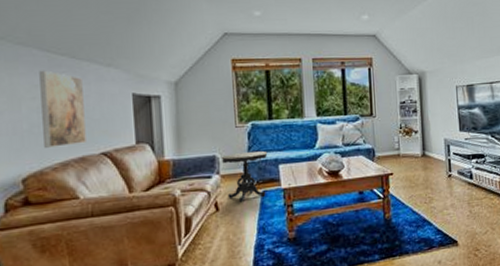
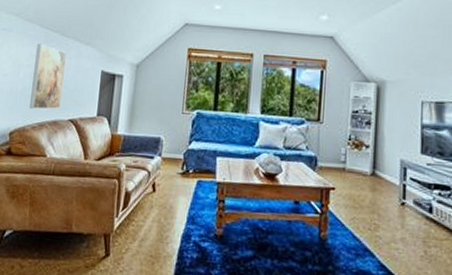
side table: present [220,151,268,203] -> none [164,138,208,188]

